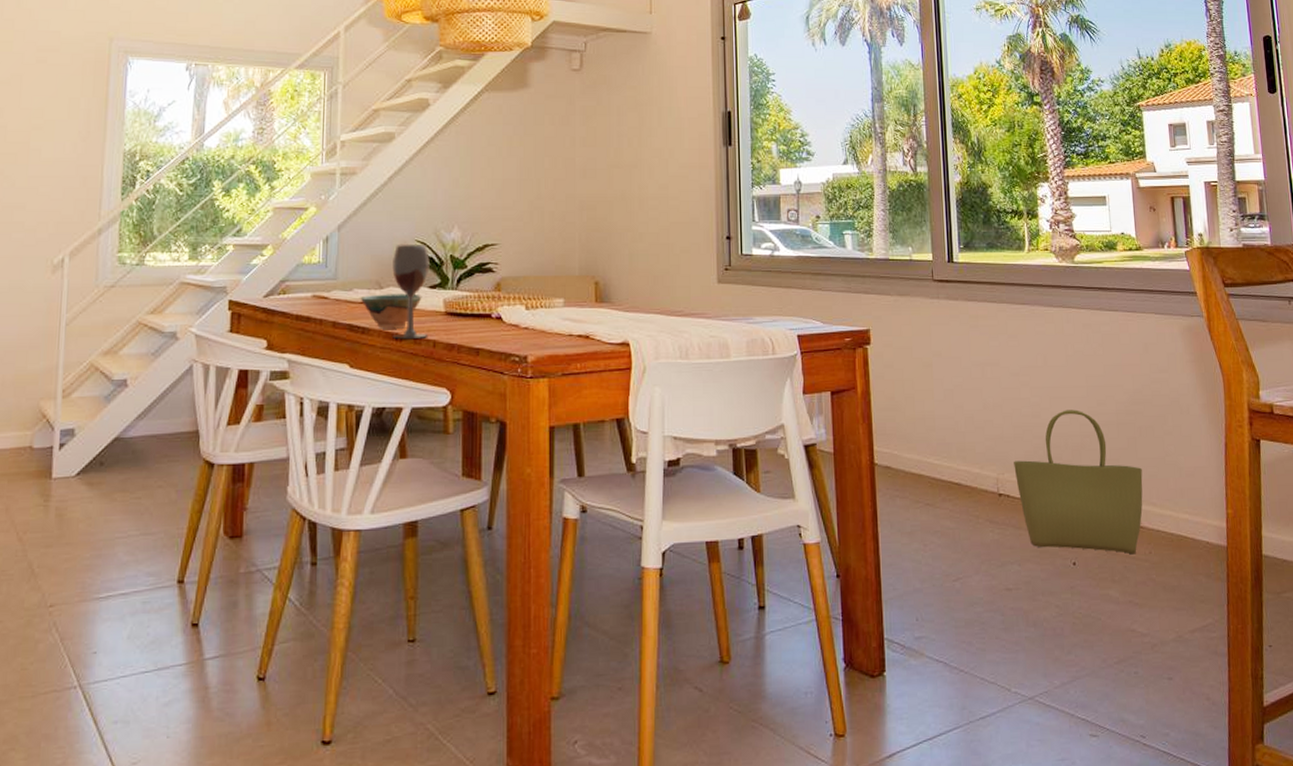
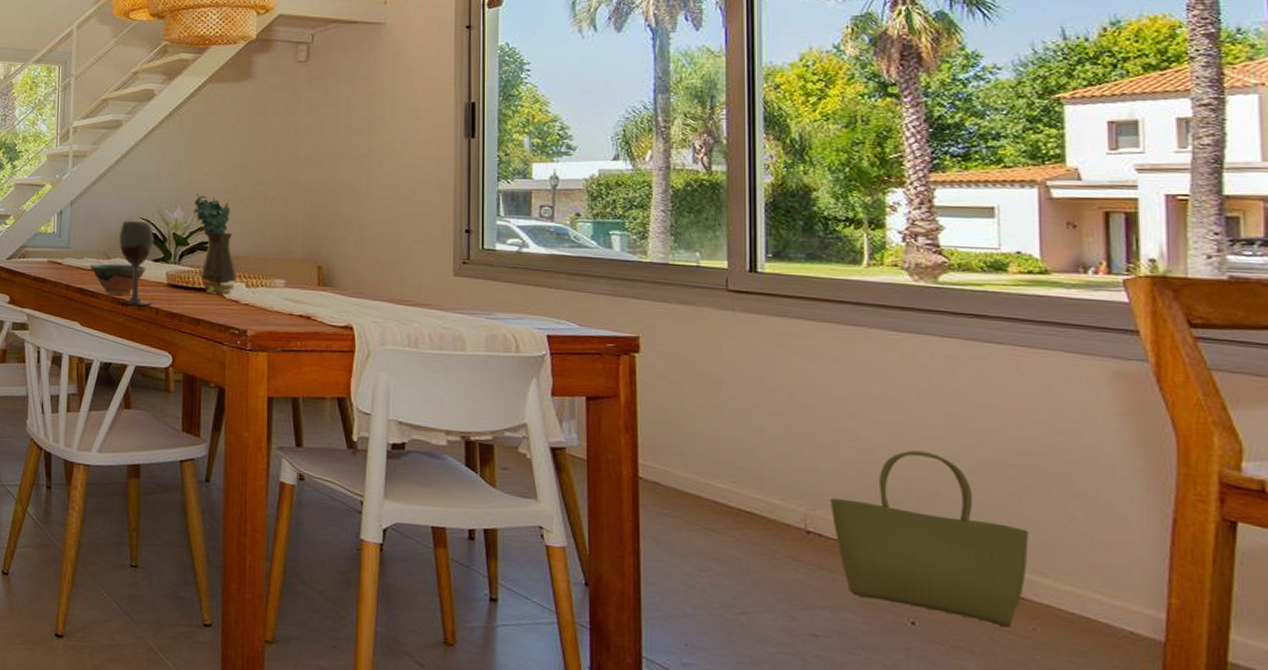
vase: none [471,211,516,321] -> present [193,193,237,296]

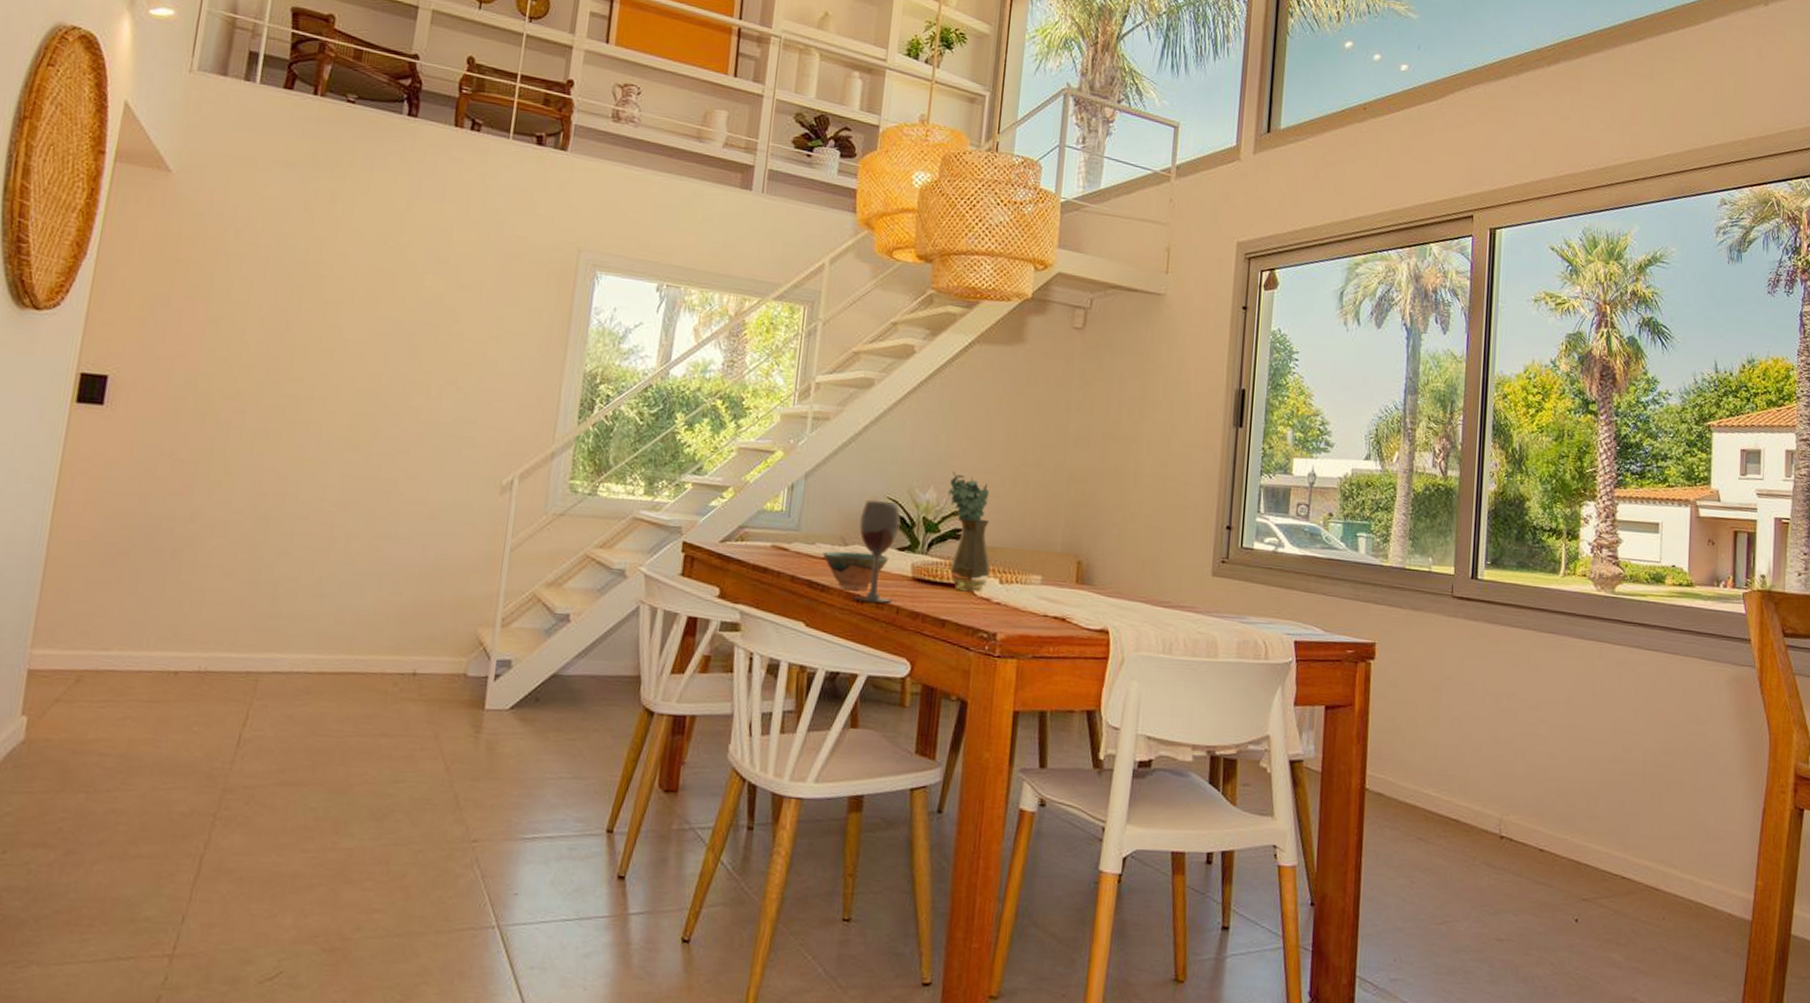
tote bag: present [830,450,1029,628] -> none [1520,753,1665,918]

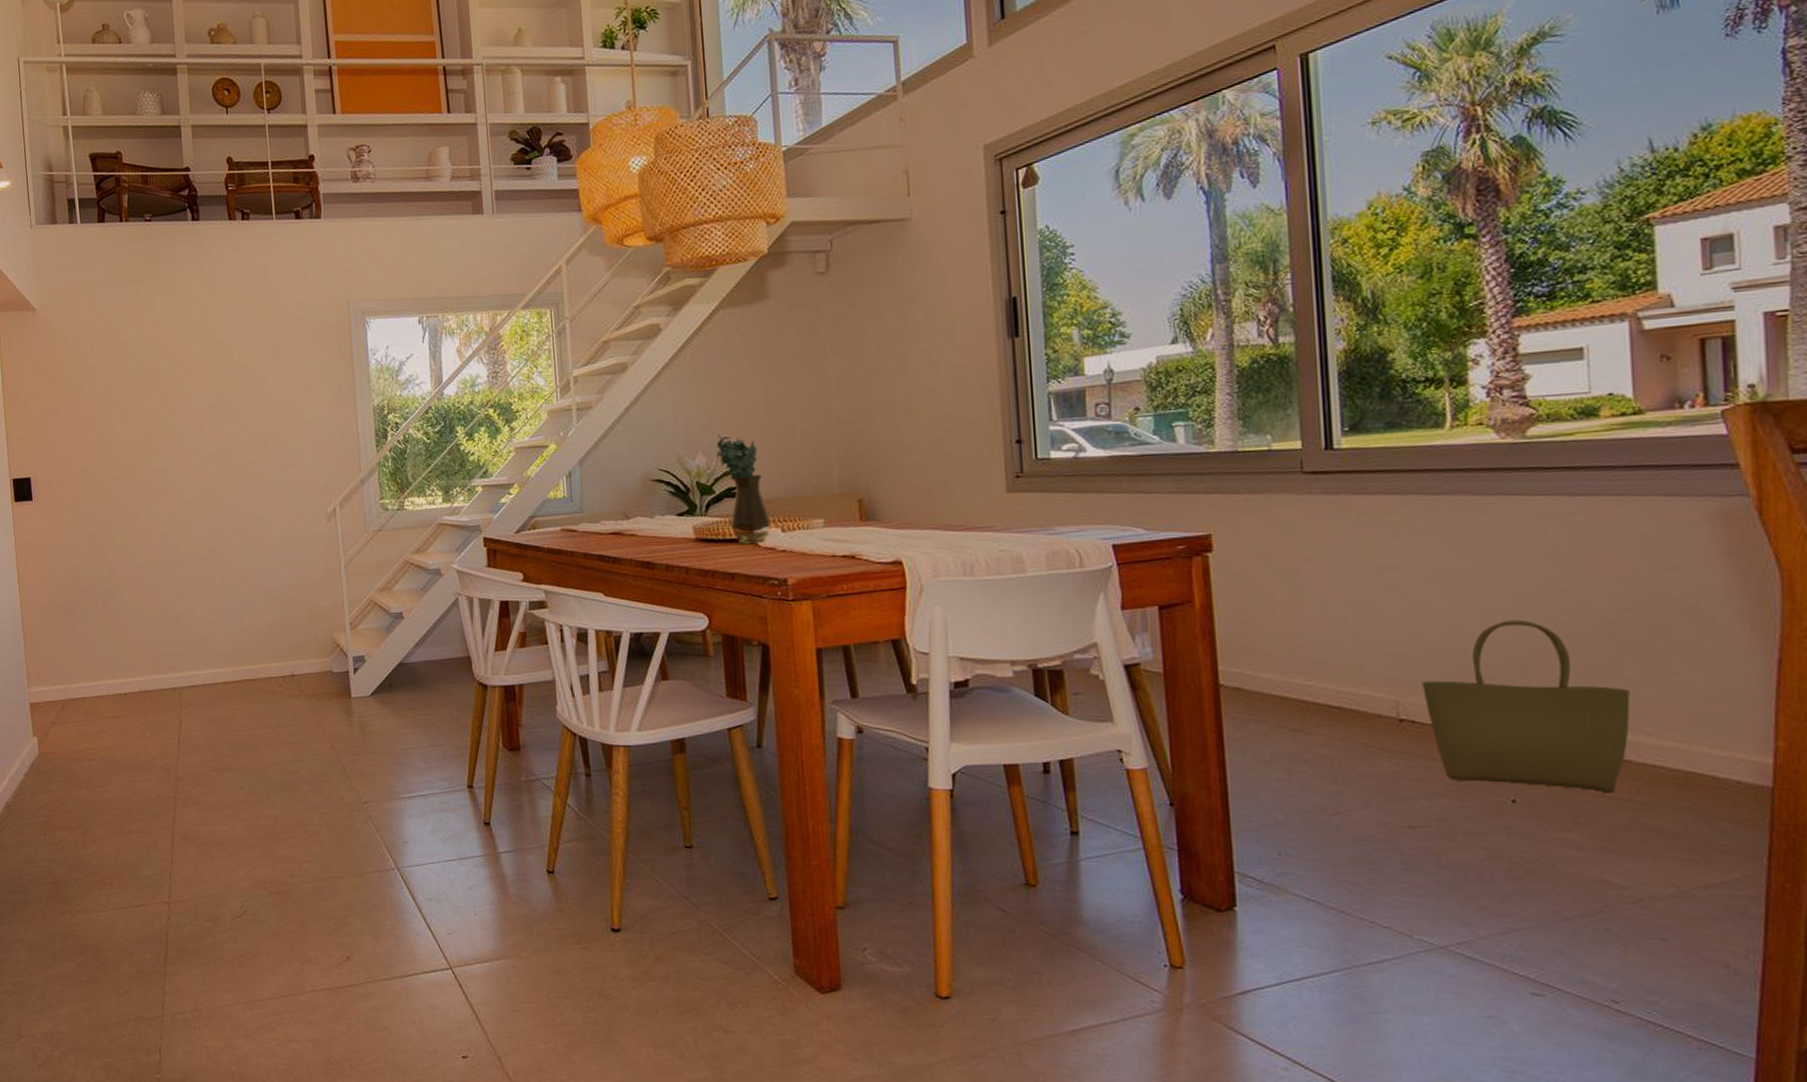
bowl: present [822,551,889,590] -> none [608,522,671,558]
wine glass: present [853,500,901,603] -> none [636,473,679,567]
tote bag: none [1520,753,1665,918] -> present [1422,620,1630,793]

